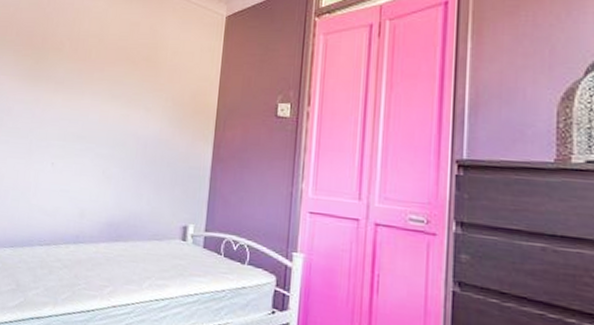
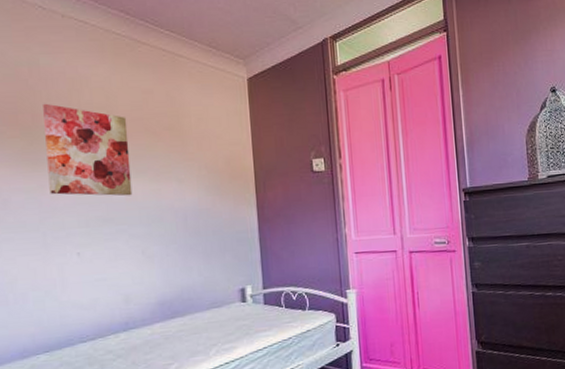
wall art: none [42,29,114,118] -> present [43,103,133,196]

